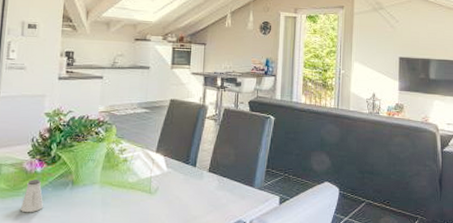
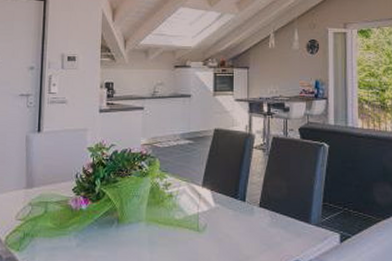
saltshaker: present [20,179,43,213] -> none [67,217,90,253]

